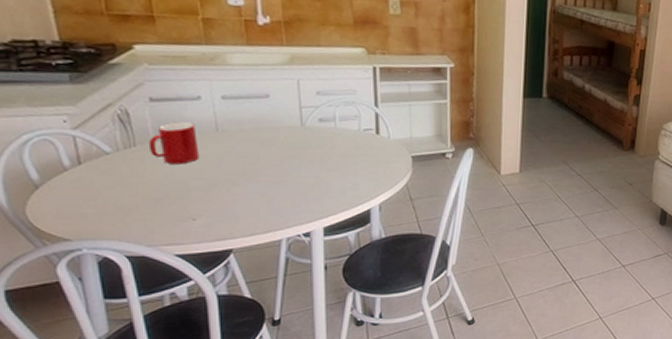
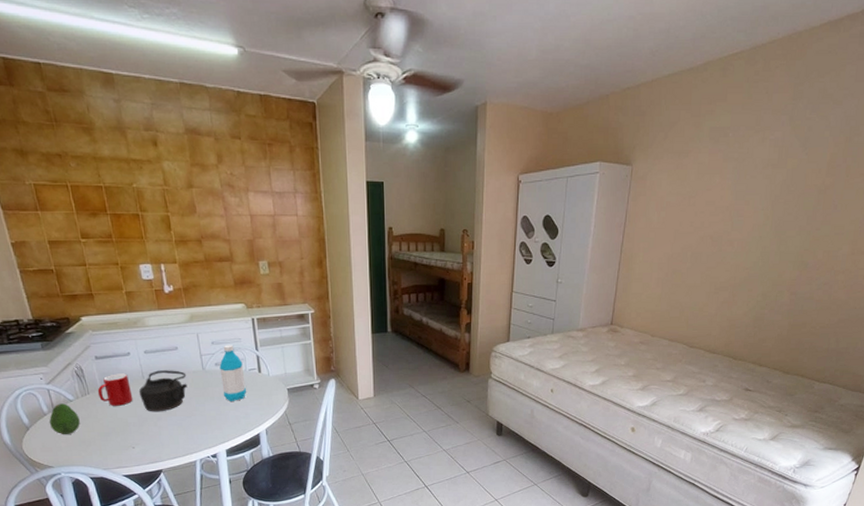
fruit: none [70,156,118,198] -> present [49,403,80,434]
teapot: none [208,122,278,176] -> present [138,370,188,412]
water bottle: none [324,97,359,167] -> present [219,345,247,401]

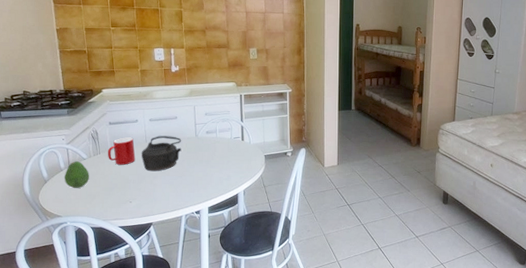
water bottle: present [219,345,247,401] -> none [210,116,231,165]

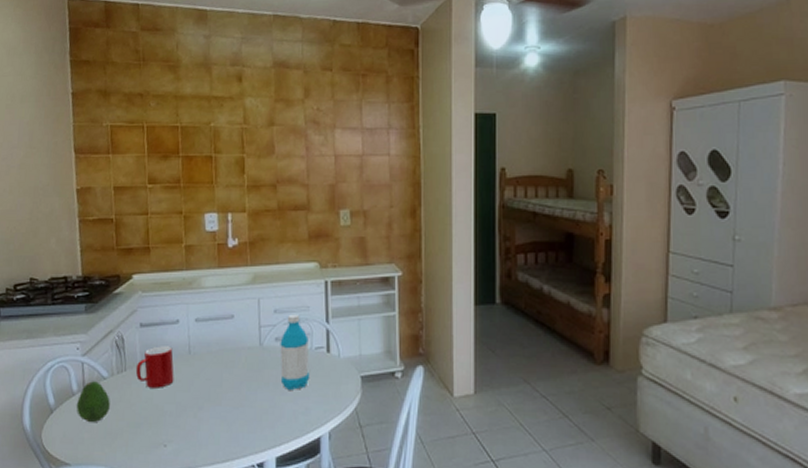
teapot: present [141,136,182,172] -> none [182,344,240,399]
water bottle: none [210,116,231,165] -> present [280,314,311,390]

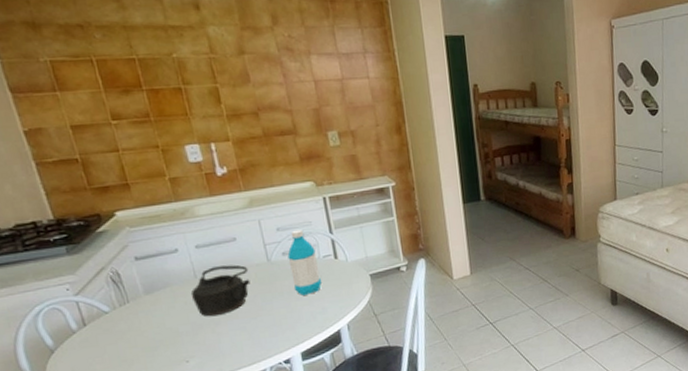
fruit: present [76,381,110,422] -> none [79,316,119,355]
cup: present [135,346,174,388] -> none [139,274,184,314]
teapot: none [182,344,240,399] -> present [190,264,251,317]

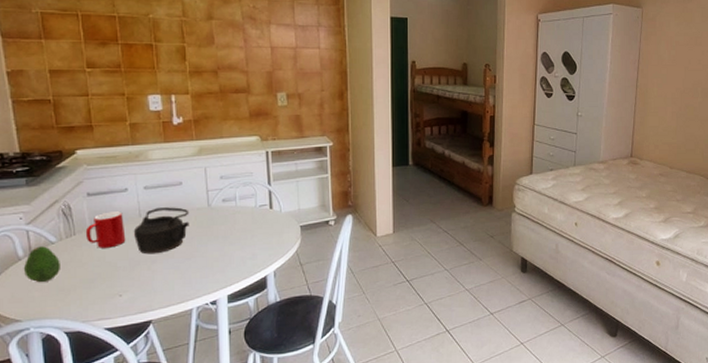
fruit: none [79,316,119,355] -> present [23,246,60,282]
cup: none [139,274,184,314] -> present [85,211,126,248]
water bottle: present [287,229,323,296] -> none [227,179,256,241]

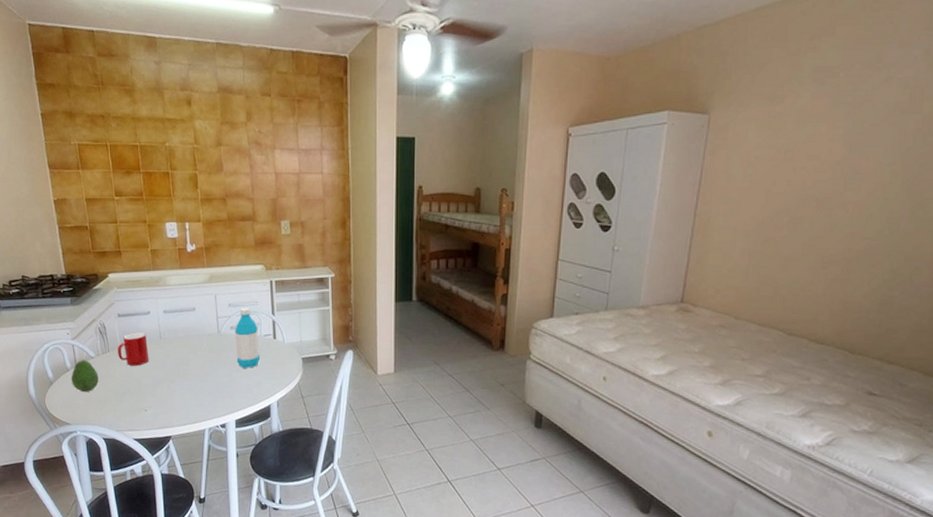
teapot: present [133,207,190,255] -> none [155,331,202,375]
water bottle: none [227,179,256,241] -> present [235,307,261,368]

